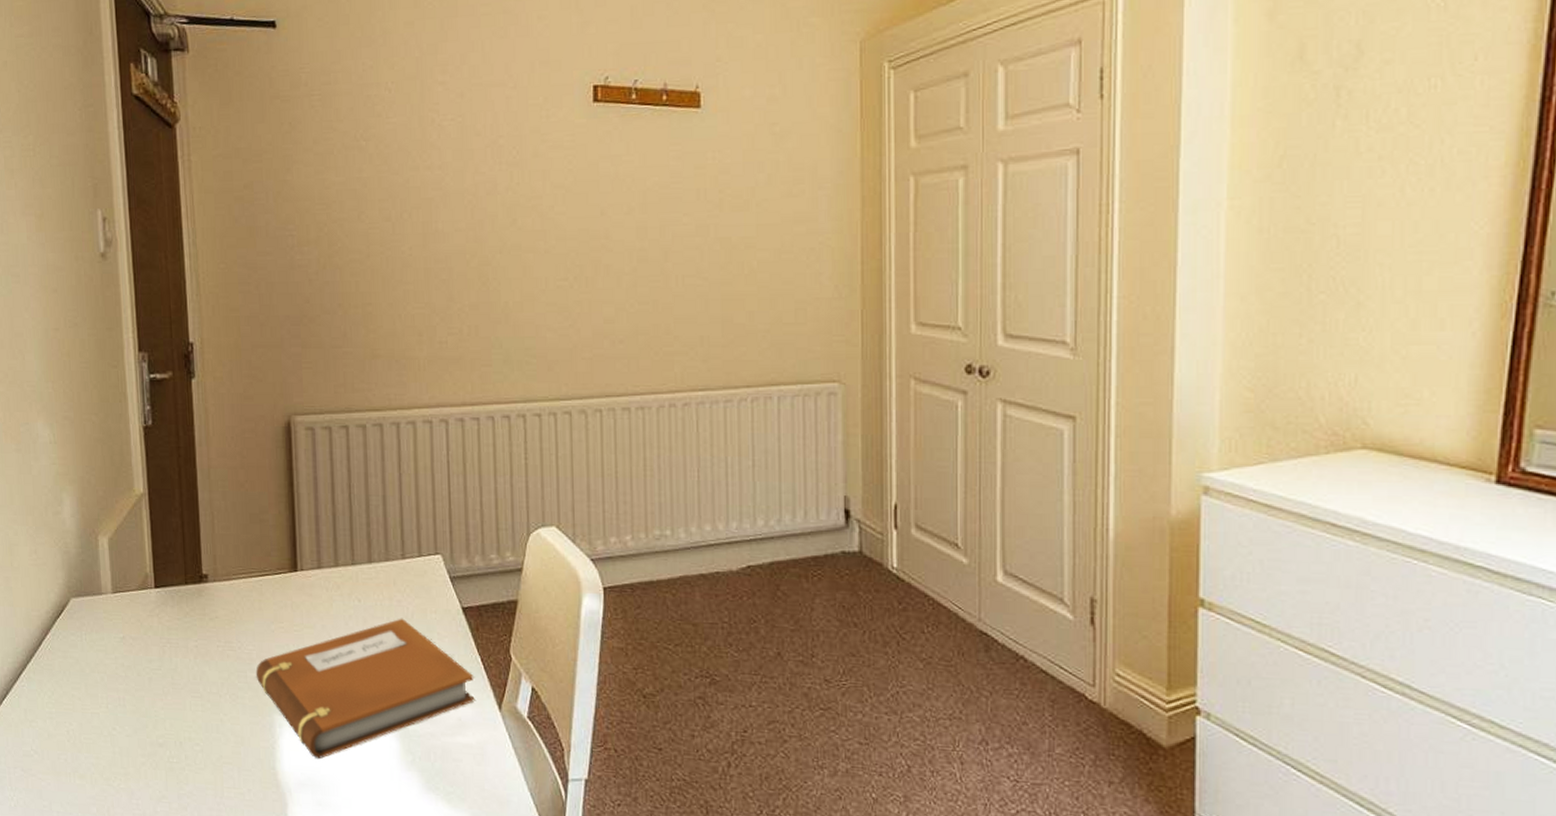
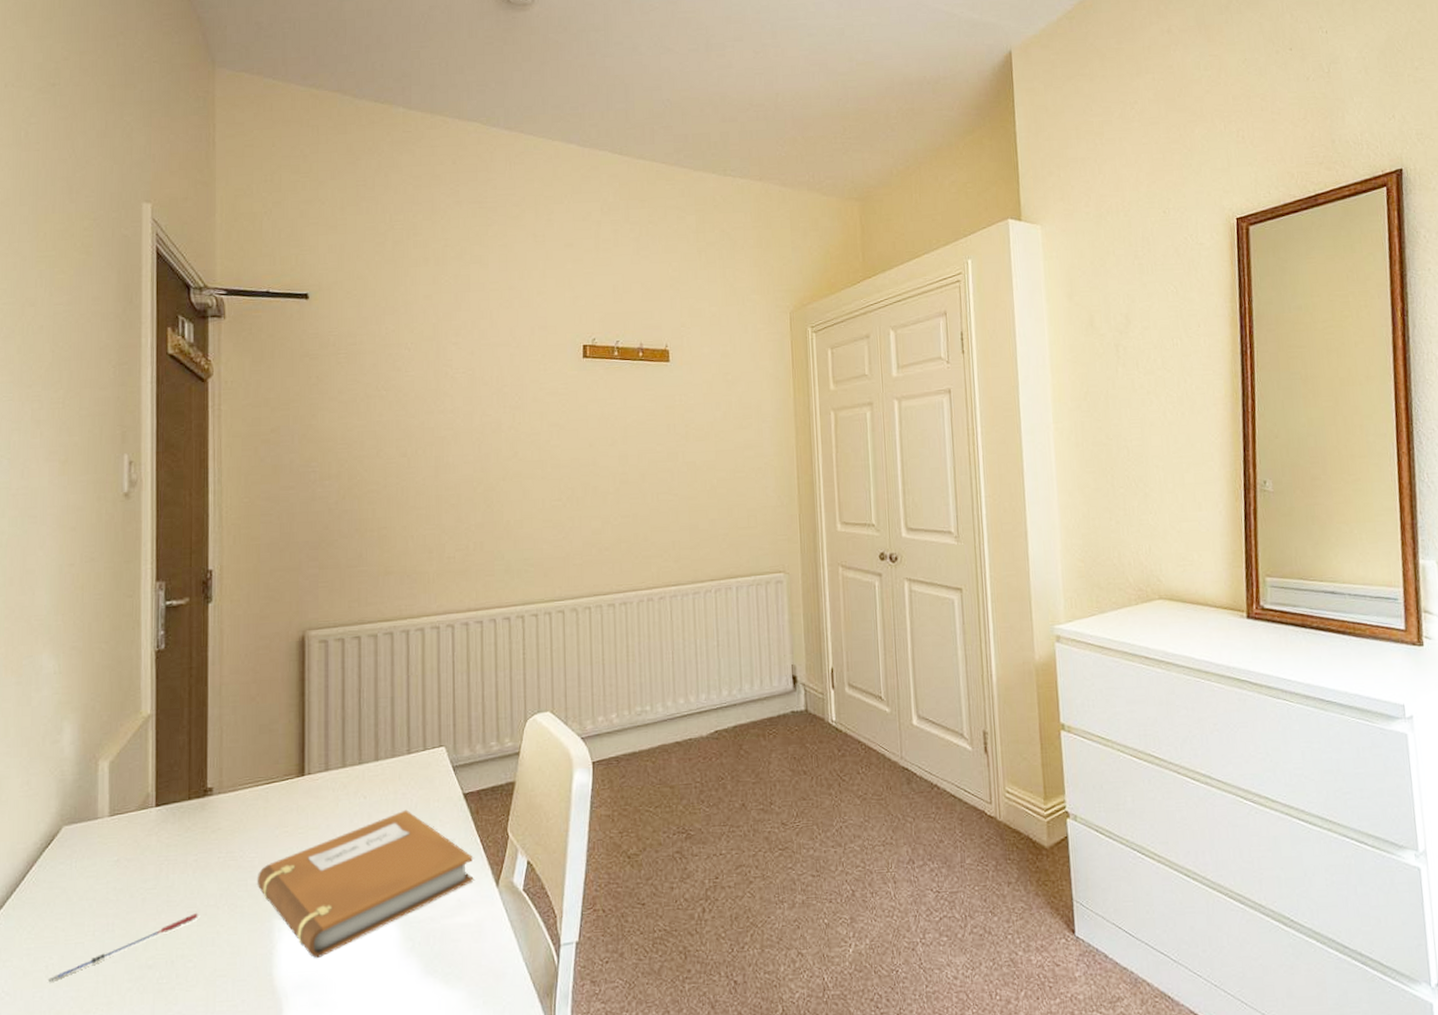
pen: none [70,697,202,748] -> present [48,912,198,983]

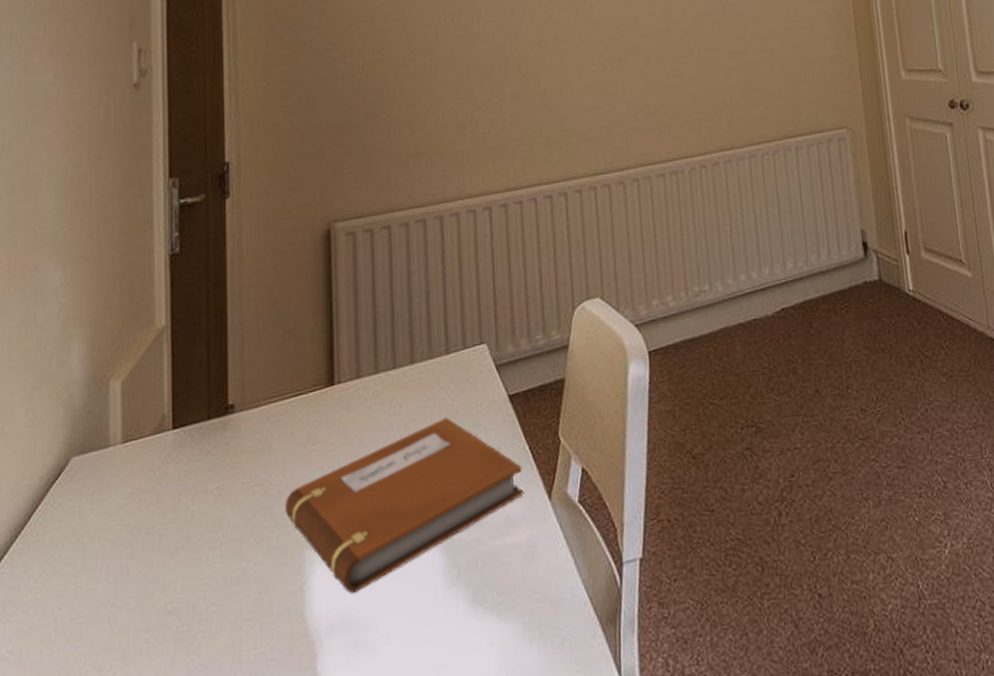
pen: present [48,912,198,983] -> none [57,547,221,638]

